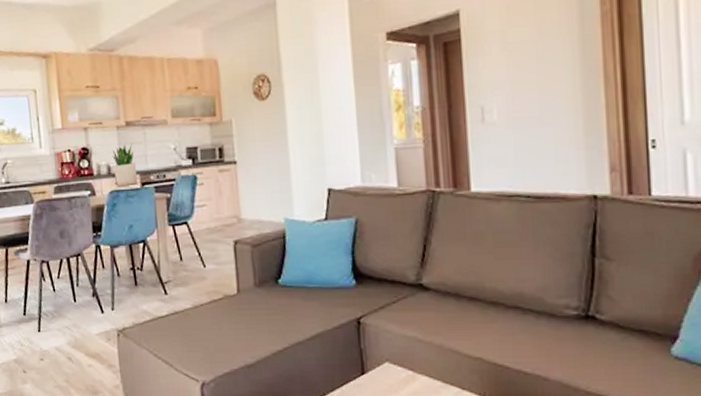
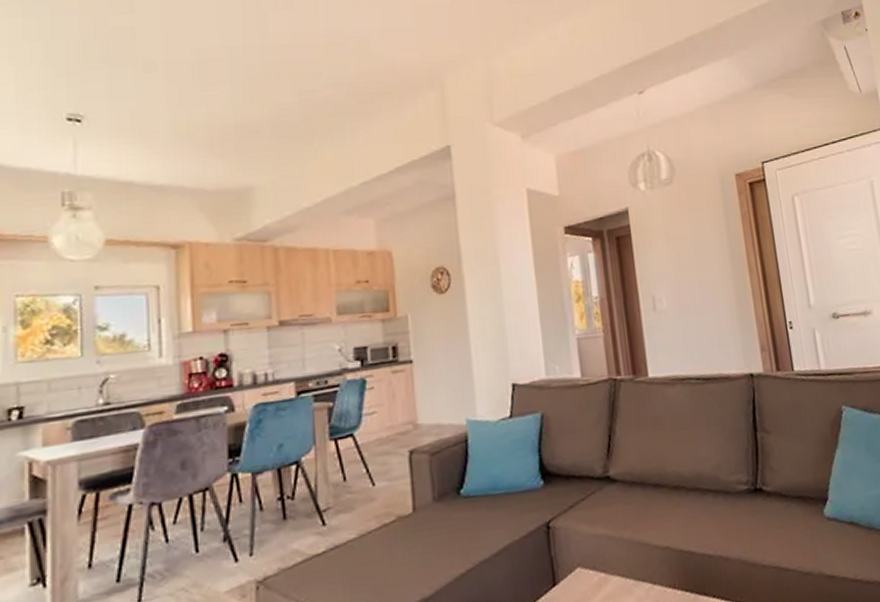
planter: present [112,143,138,187] -> none [259,346,292,399]

